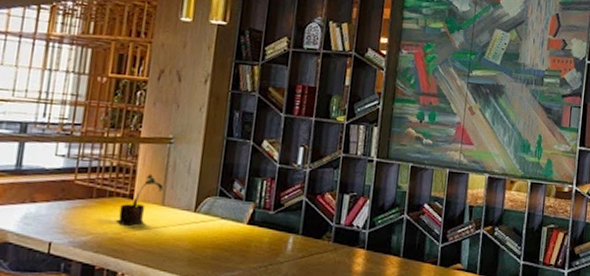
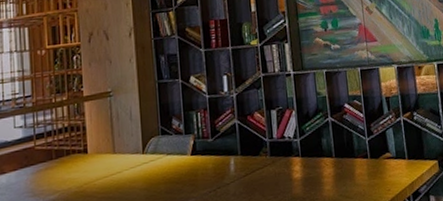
potted plant: present [117,174,164,226] -> none [77,127,112,179]

